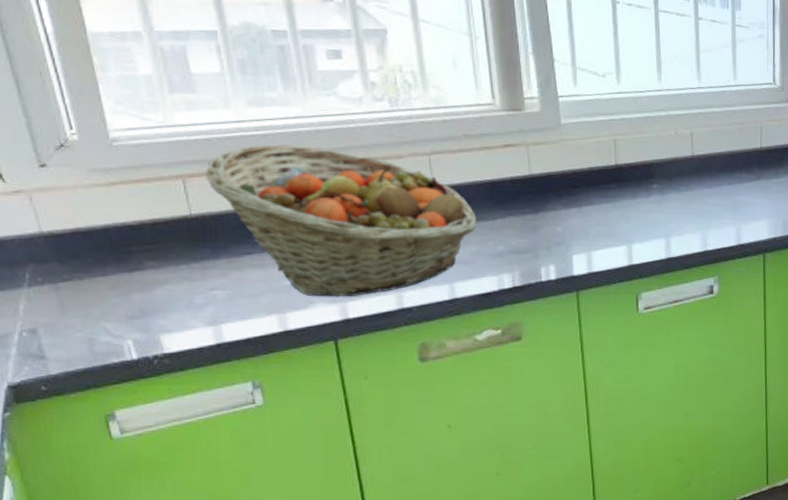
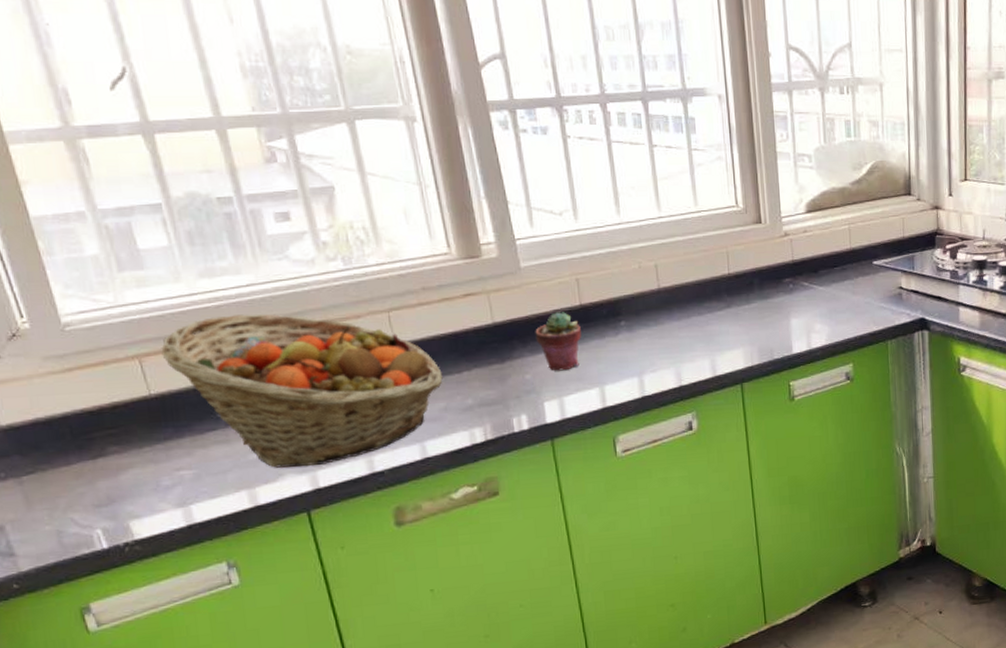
potted succulent: none [570,170,614,227] -> present [535,312,581,371]

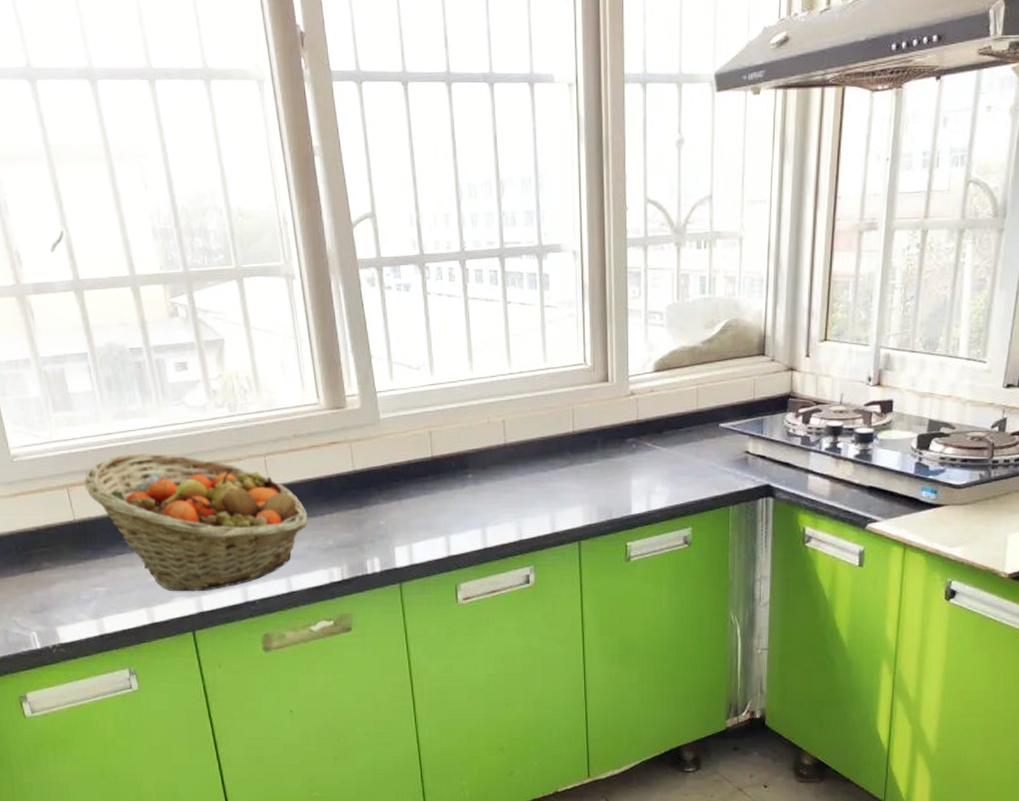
potted succulent: present [535,312,581,371] -> none [390,463,431,519]

